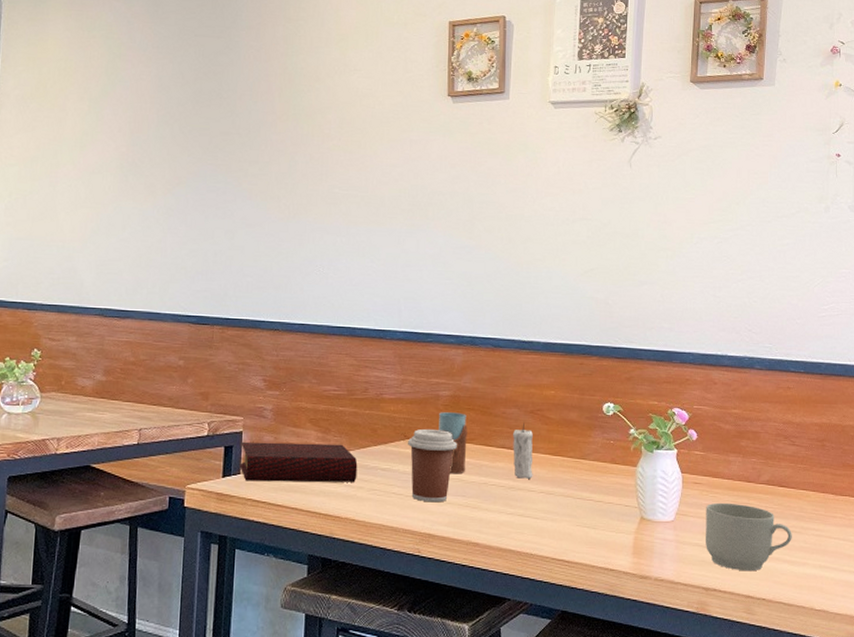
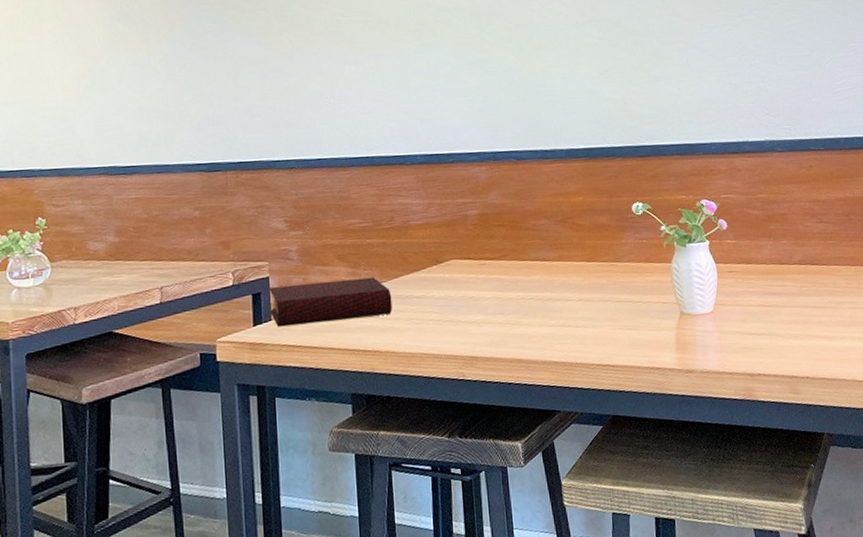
coffee cup: present [408,428,457,503] -> none [440,250,491,325]
drinking glass: present [439,412,467,473] -> none [469,230,502,292]
candle: present [513,422,534,479] -> none [545,232,570,289]
mug: present [705,502,792,572] -> none [743,287,829,353]

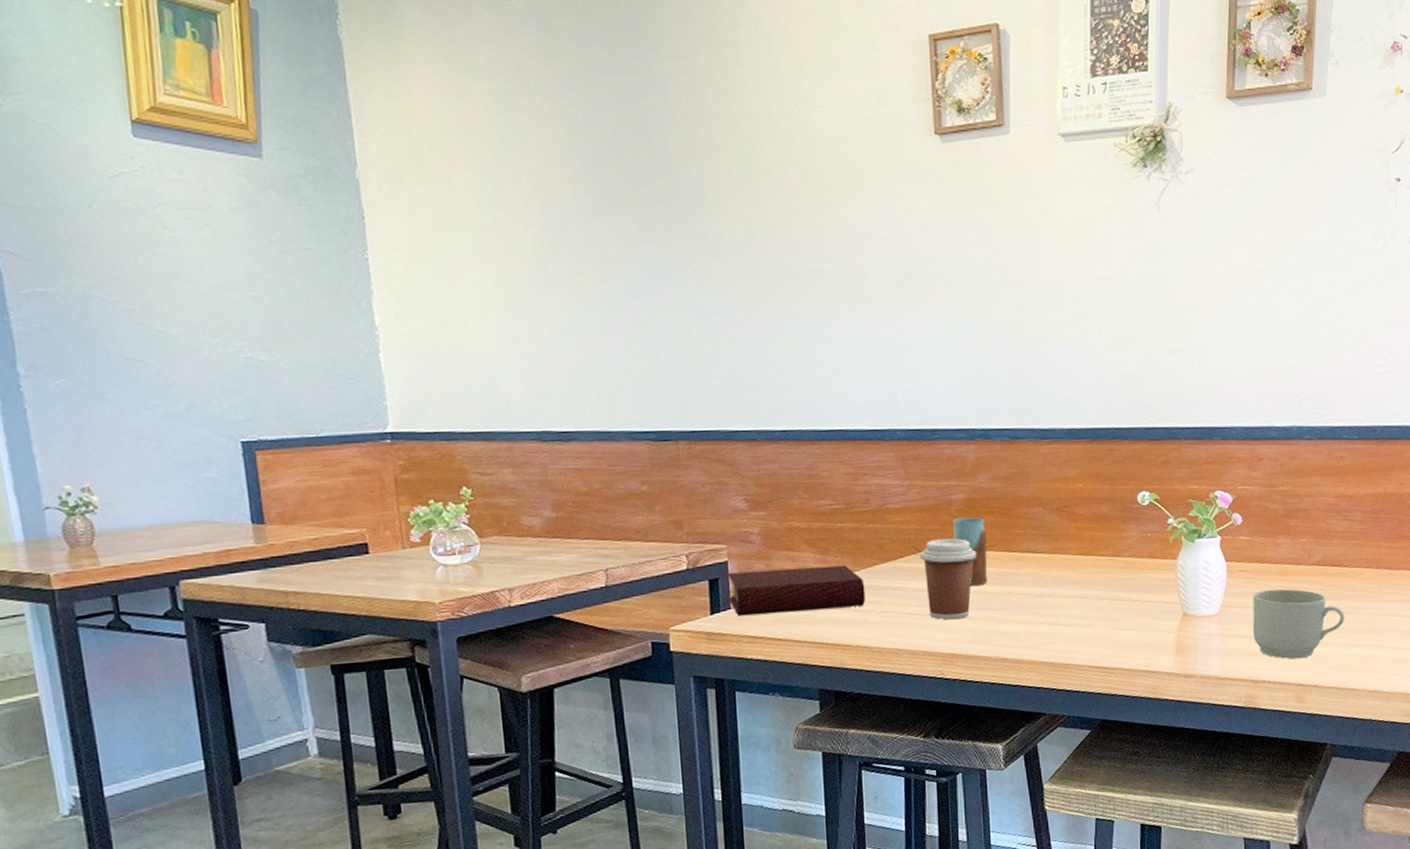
coffee cup: none [440,250,491,325] -> present [920,538,976,620]
drinking glass: none [469,230,502,292] -> present [953,517,988,585]
mug: none [743,287,829,353] -> present [1252,588,1345,659]

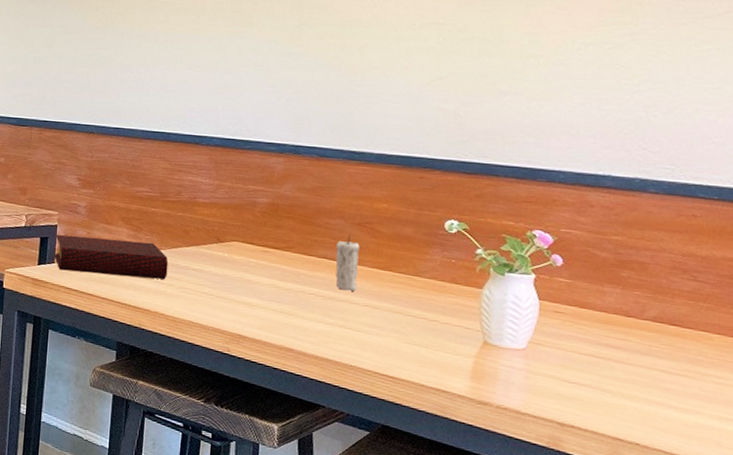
coffee cup: present [920,538,976,620] -> none [221,234,274,306]
drinking glass: present [953,517,988,585] -> none [254,219,286,280]
candle: none [1038,522,1063,584] -> present [335,234,360,291]
mug: present [1252,588,1345,659] -> none [564,335,683,413]

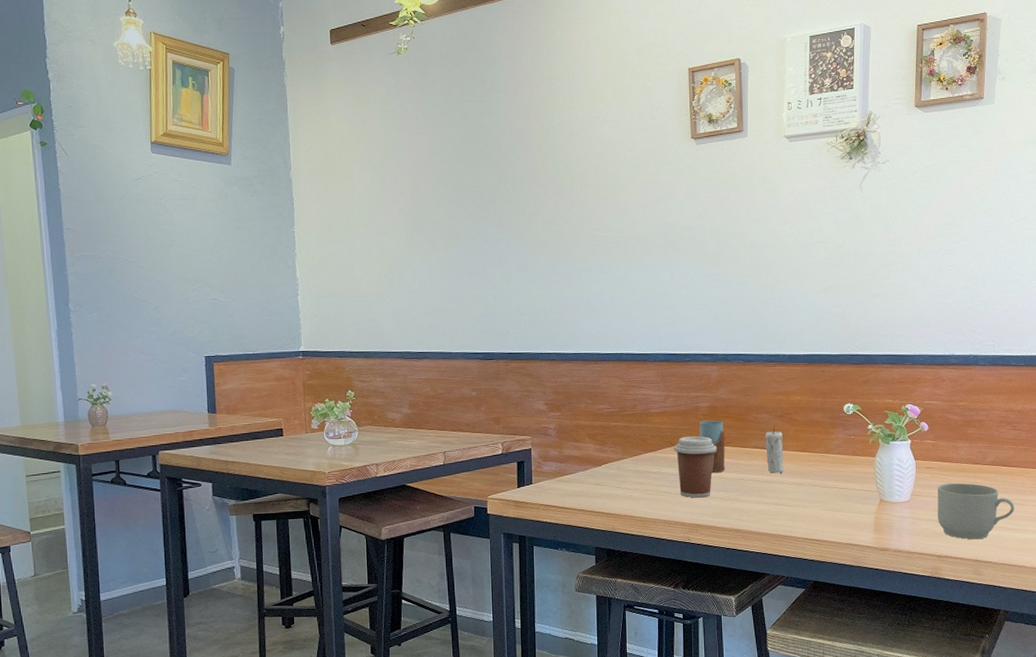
book: present [54,234,168,280] -> none [531,454,632,490]
coffee cup: none [221,234,274,306] -> present [674,436,717,498]
drinking glass: none [254,219,286,280] -> present [700,420,726,472]
mug: none [564,335,683,413] -> present [937,482,1014,540]

